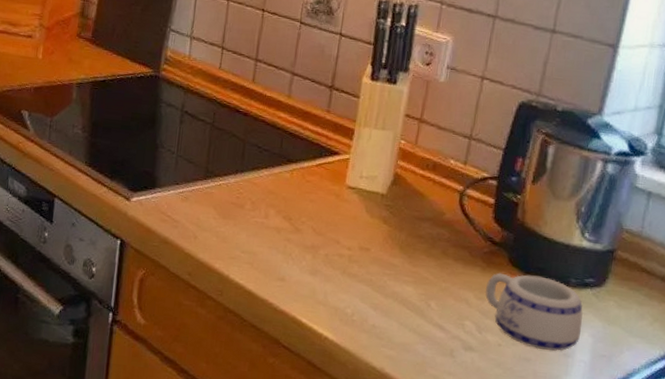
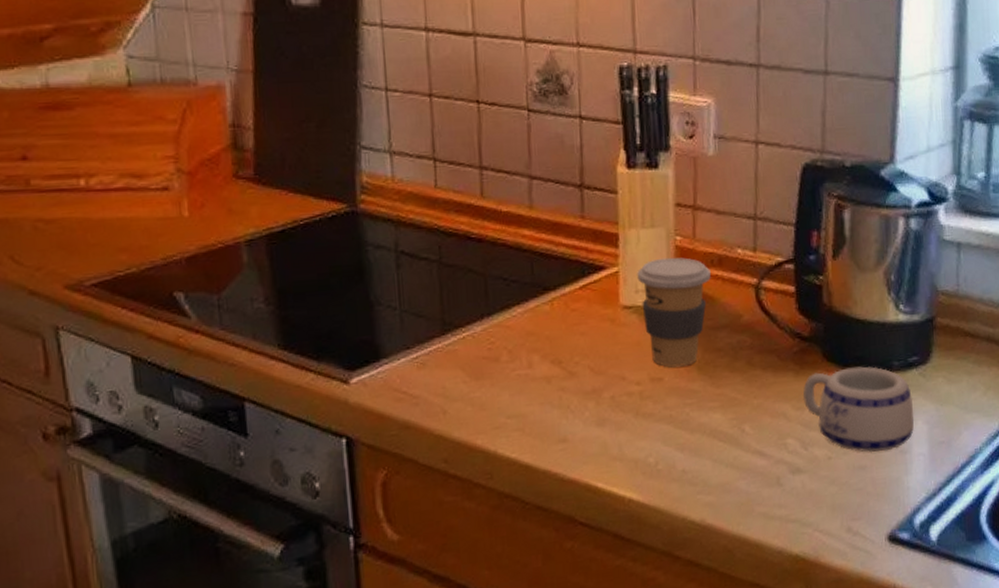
coffee cup: none [362,155,425,244] -> present [637,257,711,368]

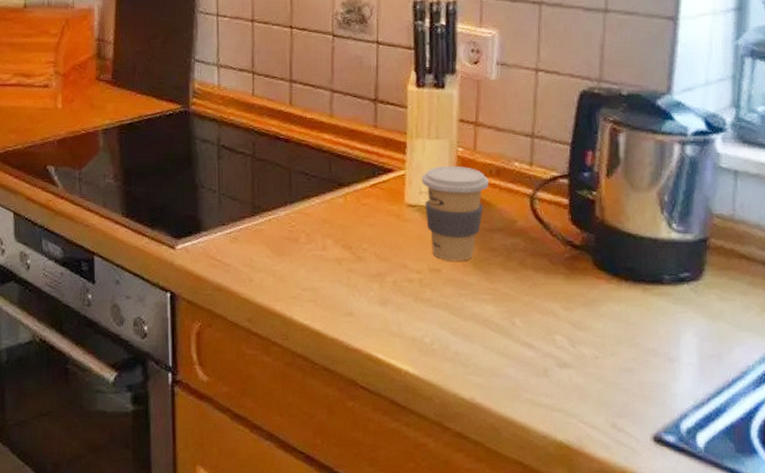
mug: present [803,366,915,453] -> none [572,277,684,358]

